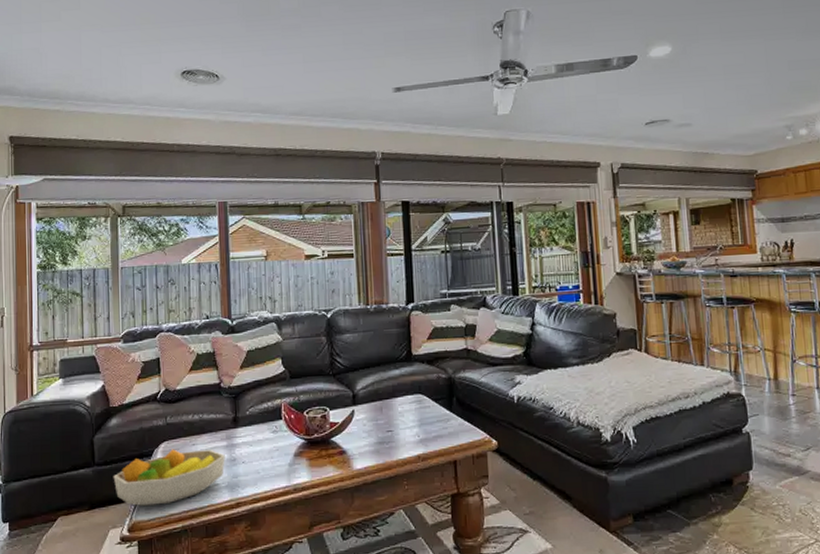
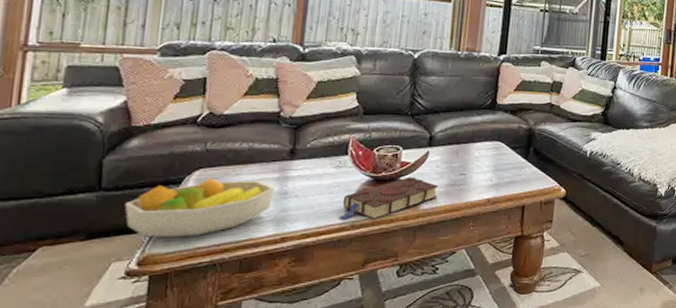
book: none [281,437,369,483] -> present [338,177,439,221]

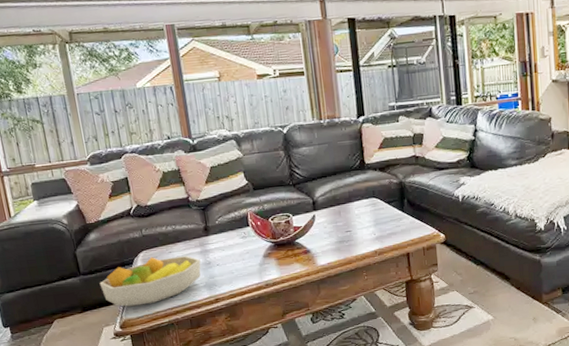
book: present [338,177,439,221] -> none [254,238,331,280]

